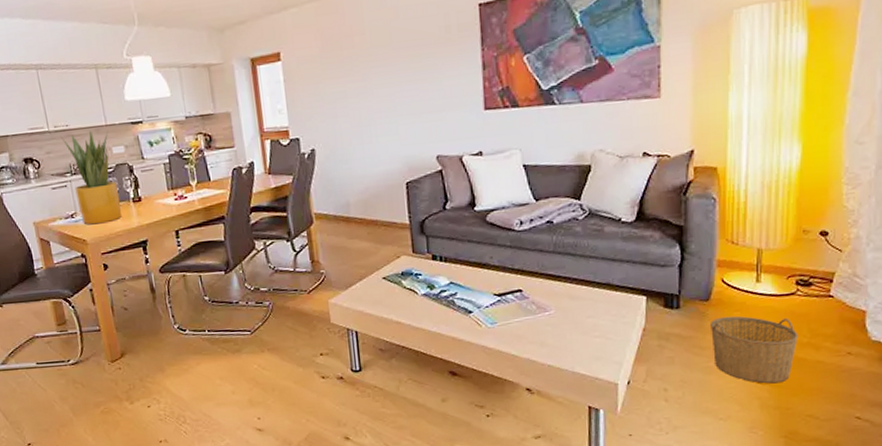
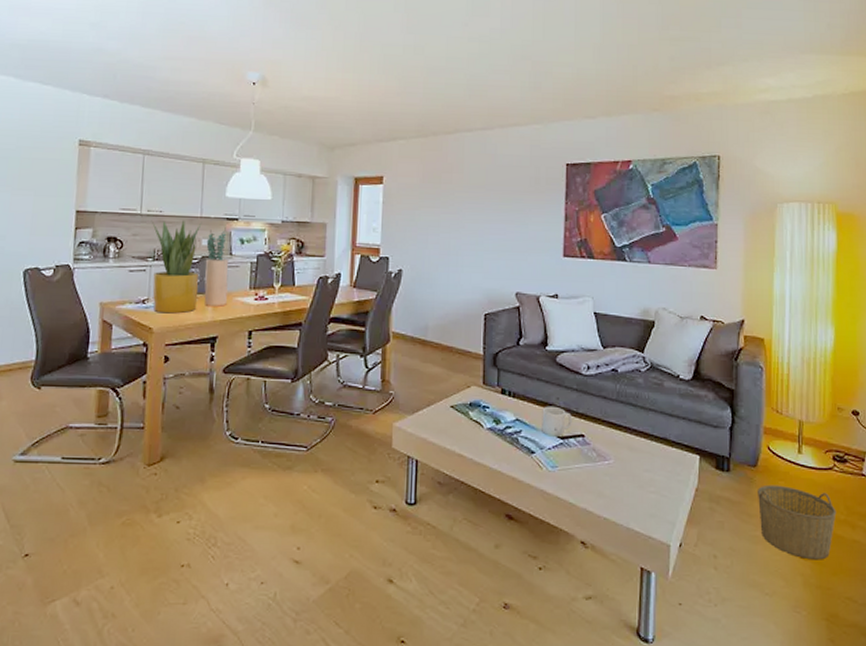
vase: none [117,132,149,213] -> present [204,227,229,308]
mug: none [476,265,509,295] -> present [542,406,573,437]

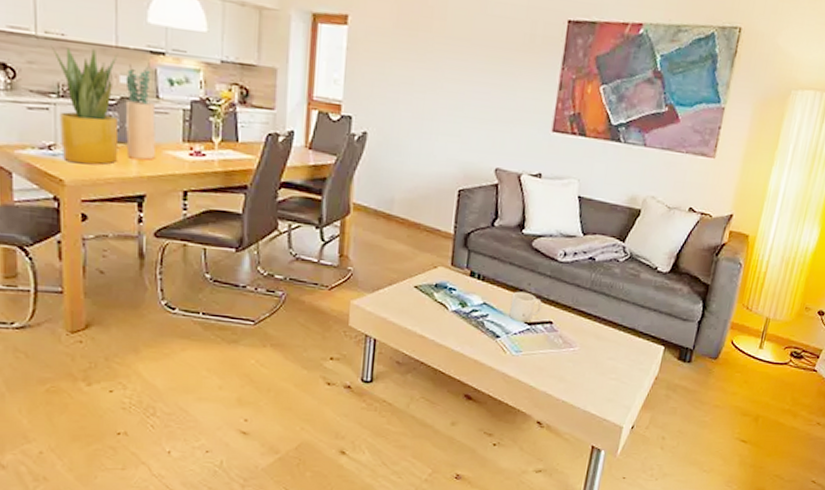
basket: present [758,484,837,560] -> none [710,376,783,443]

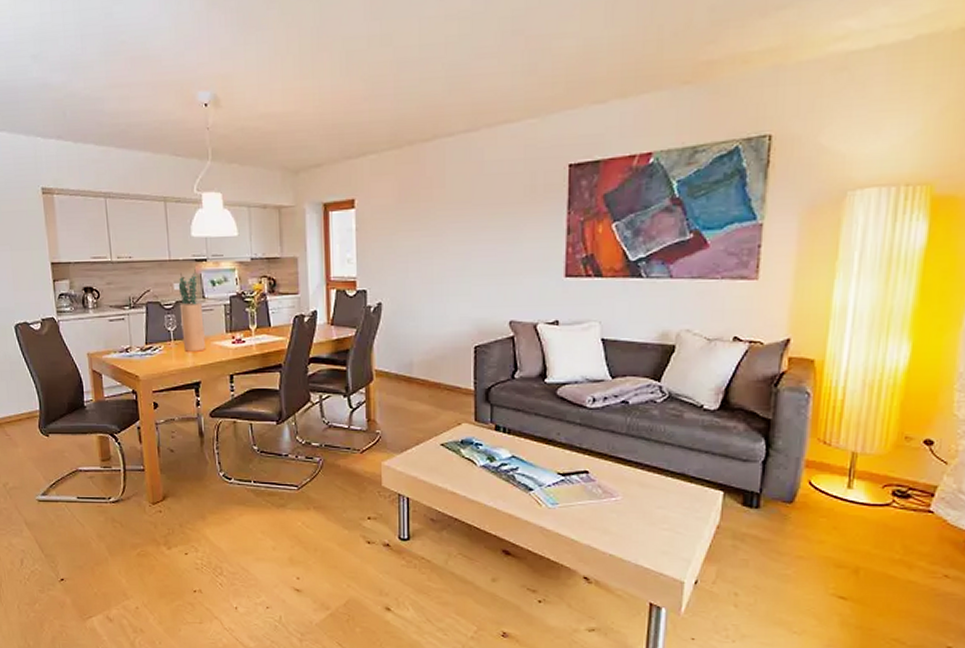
planter: present [50,45,119,165] -> none [122,265,177,361]
mug: present [509,291,543,323] -> none [540,442,576,473]

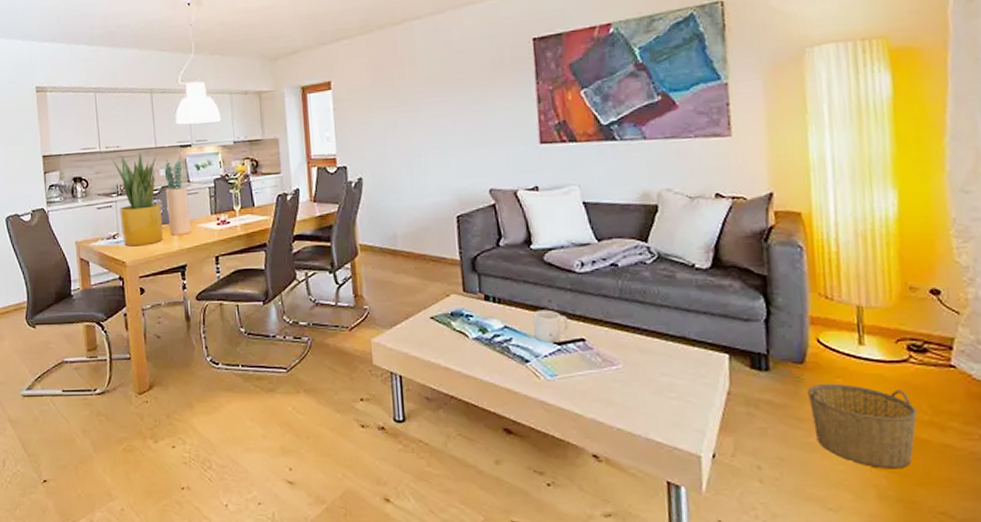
planter: none [122,265,177,361] -> present [110,153,163,247]
mug: none [540,442,576,473] -> present [533,309,570,343]
basket: none [792,522,891,601] -> present [808,383,918,469]

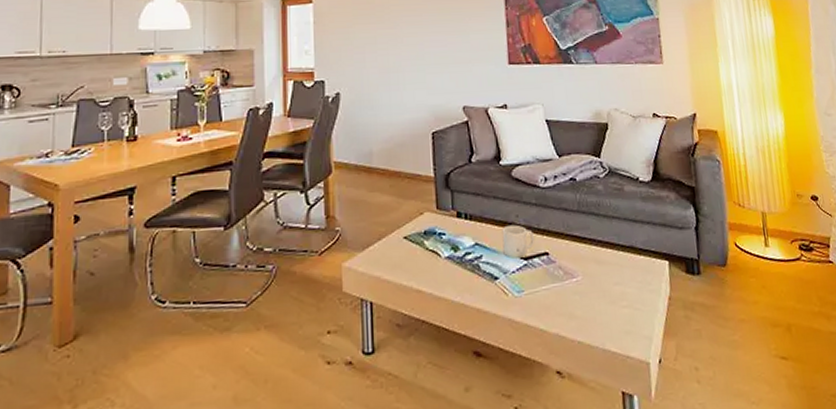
planter: present [110,153,163,247] -> none [52,59,113,167]
vase: present [164,155,191,237] -> none [117,63,146,154]
basket: present [808,383,918,469] -> none [730,282,811,359]

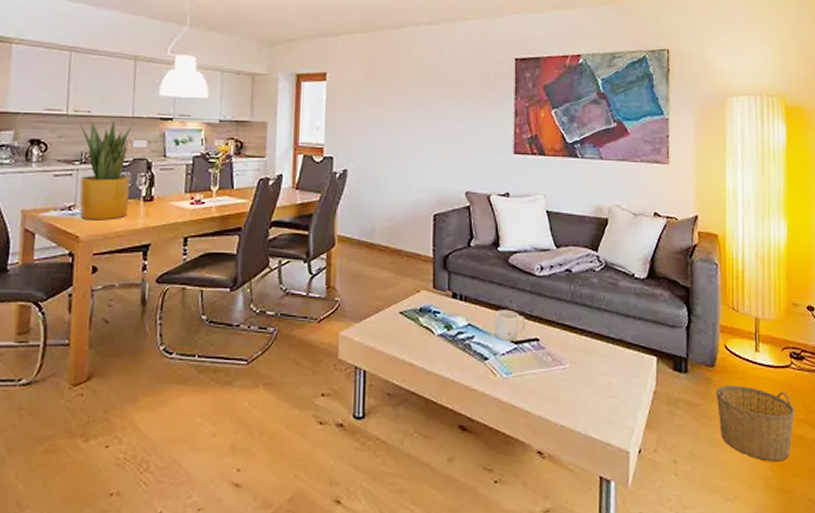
planter: none [52,59,113,167] -> present [78,121,134,221]
basket: none [730,282,811,359] -> present [716,385,796,462]

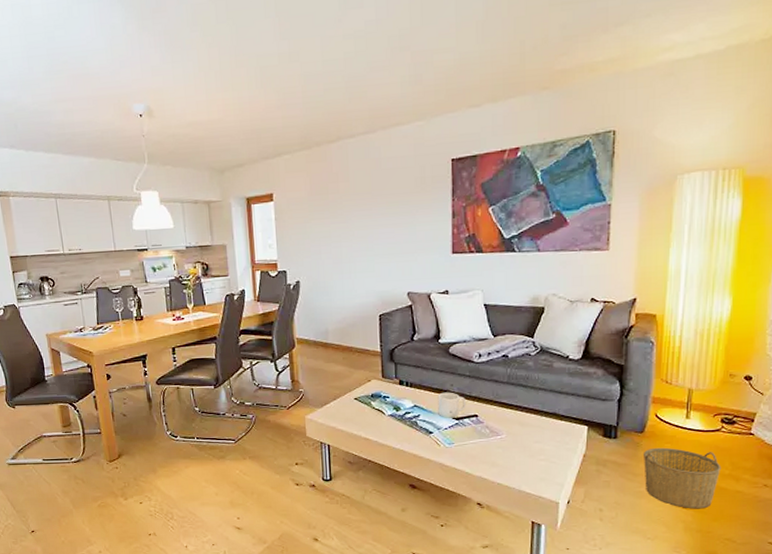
planter: present [78,121,134,221] -> none [73,255,125,339]

